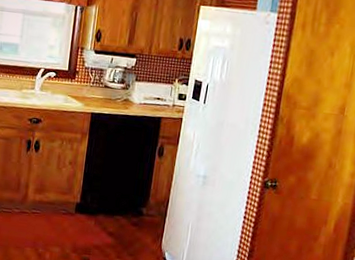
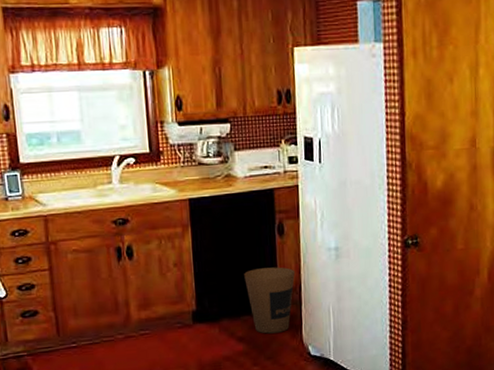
trash can: none [123,179,166,236] -> present [244,267,296,334]

